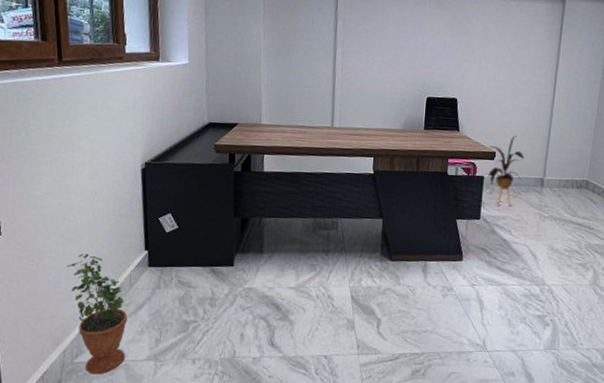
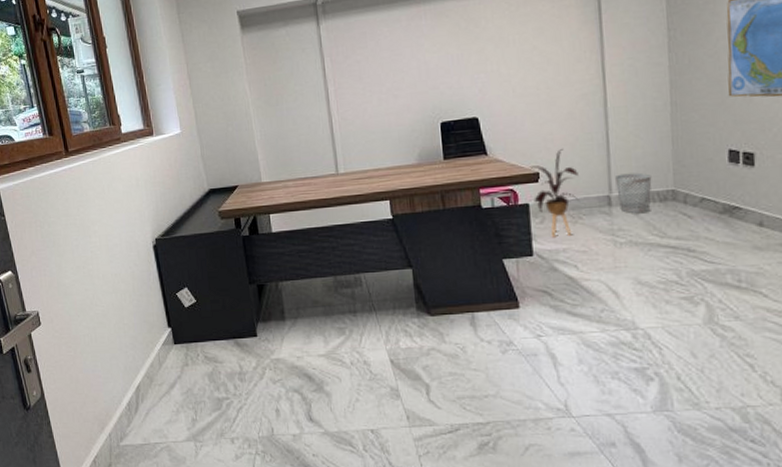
potted plant: present [67,253,128,375] -> none [100,336,166,457]
wastebasket: none [548,162,575,196] -> present [615,172,652,214]

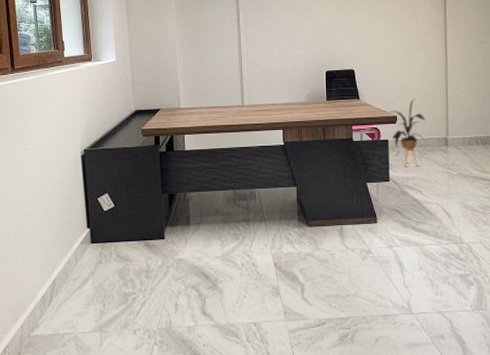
wastebasket: present [615,172,652,214] -> none [451,121,477,153]

